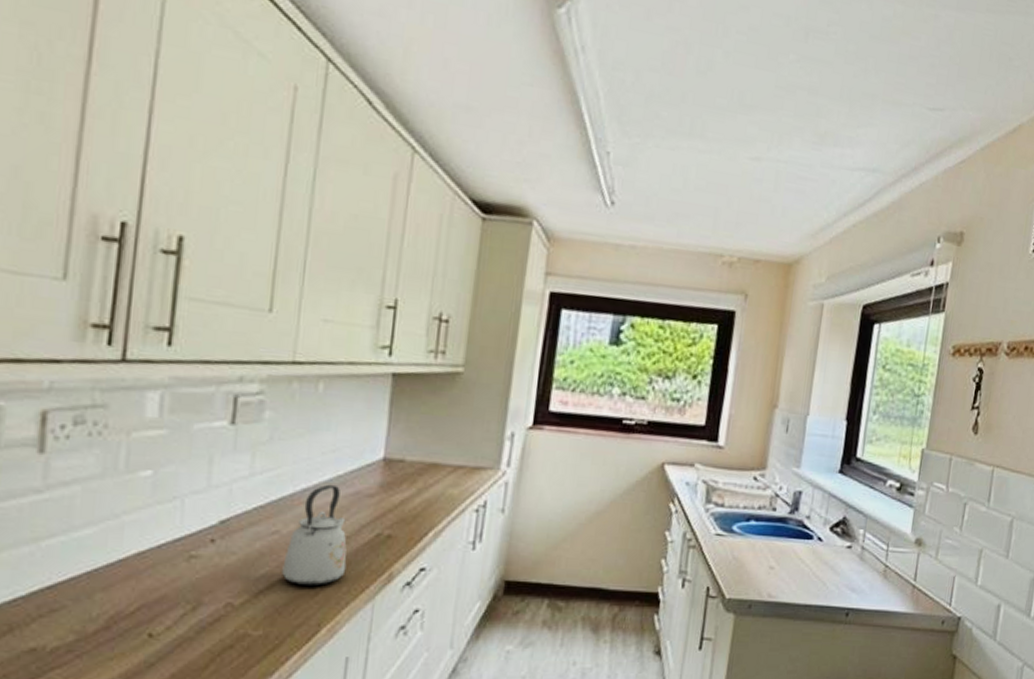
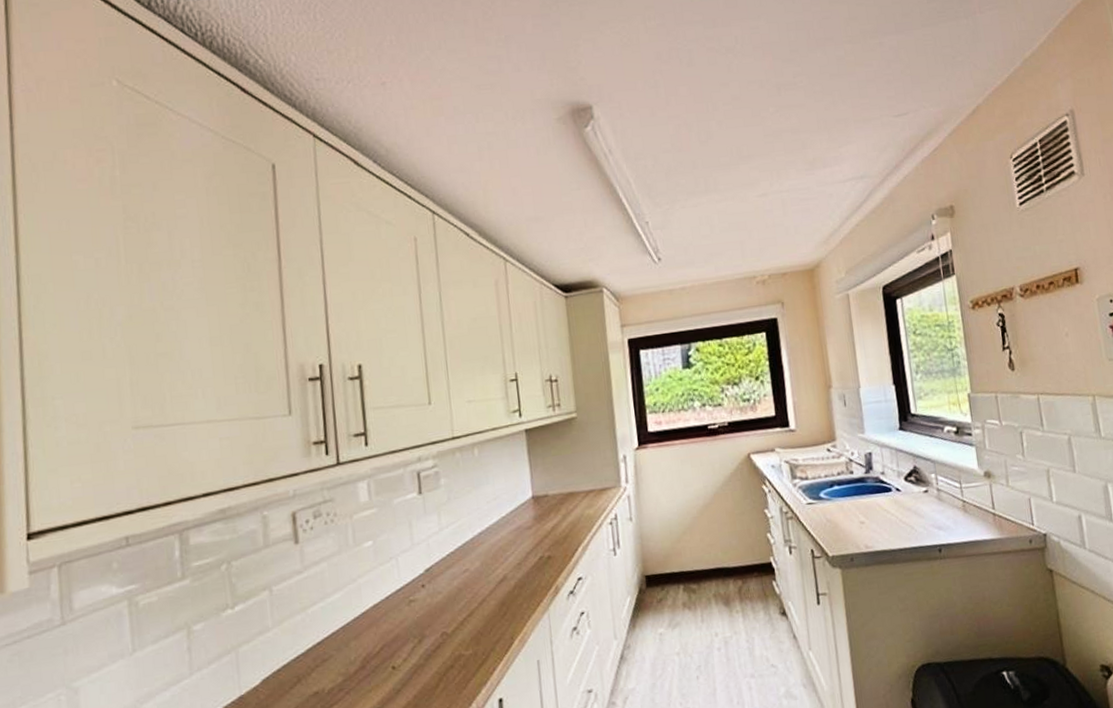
kettle: present [282,484,347,587] -> none [476,524,523,609]

